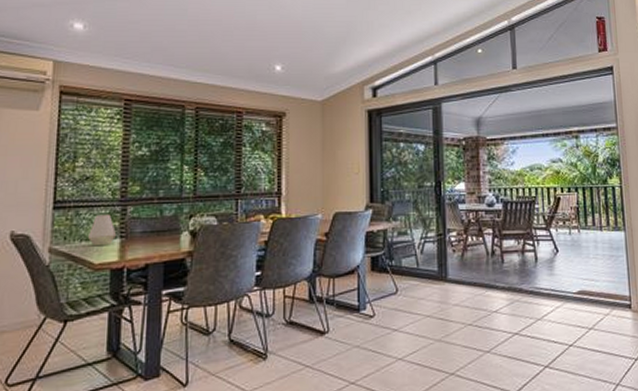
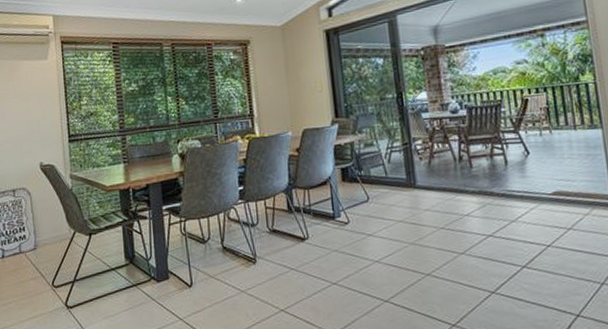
vase: present [88,214,117,247] -> none [98,143,121,172]

